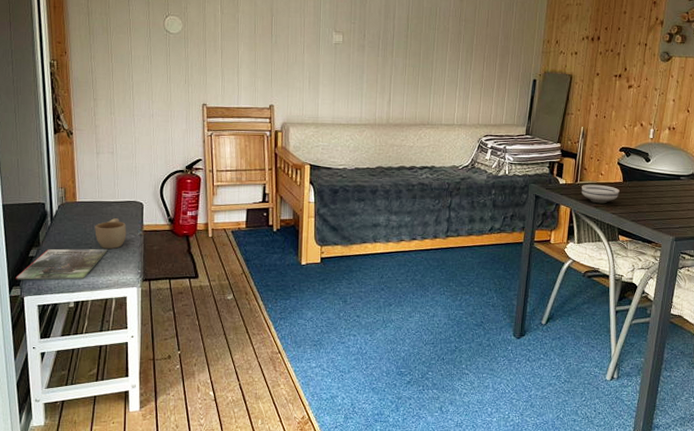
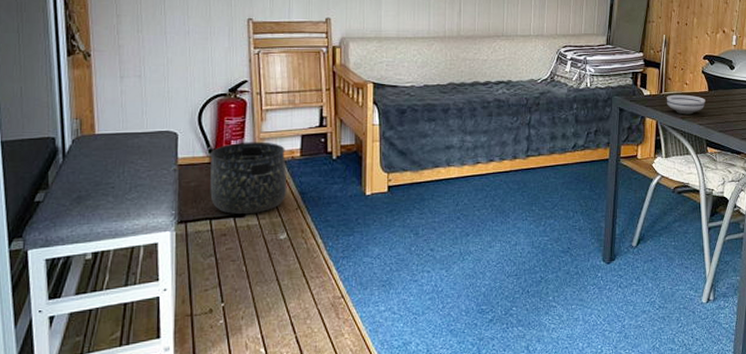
magazine: present [15,248,108,280] -> none [16,187,134,231]
cup: present [94,218,127,250] -> none [118,152,158,189]
basket: none [169,213,234,277] -> present [210,141,287,215]

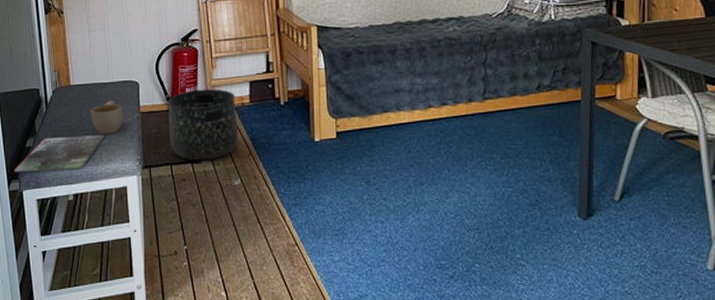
magazine: none [16,187,134,231] -> present [13,134,105,173]
cup: none [118,152,158,189] -> present [90,101,123,135]
bowl: present [666,94,706,115] -> none [650,22,702,47]

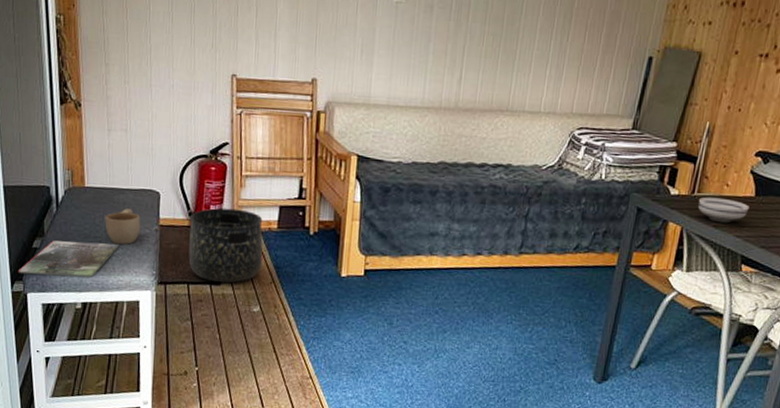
bowl: none [650,22,702,47] -> present [697,197,749,223]

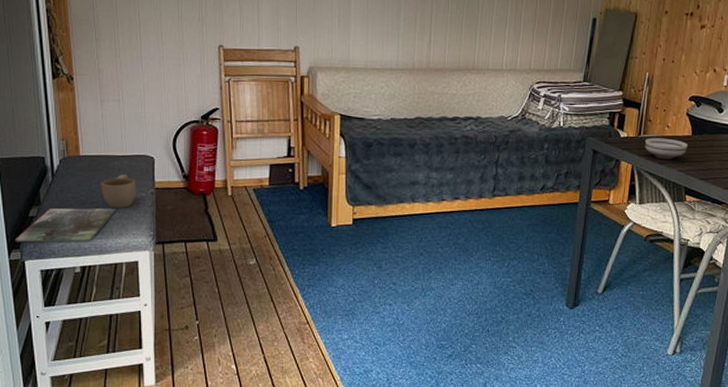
basket: present [188,207,263,283] -> none [184,169,257,239]

